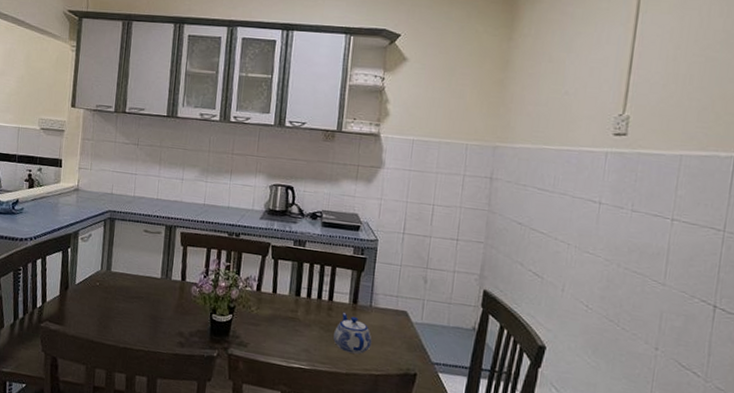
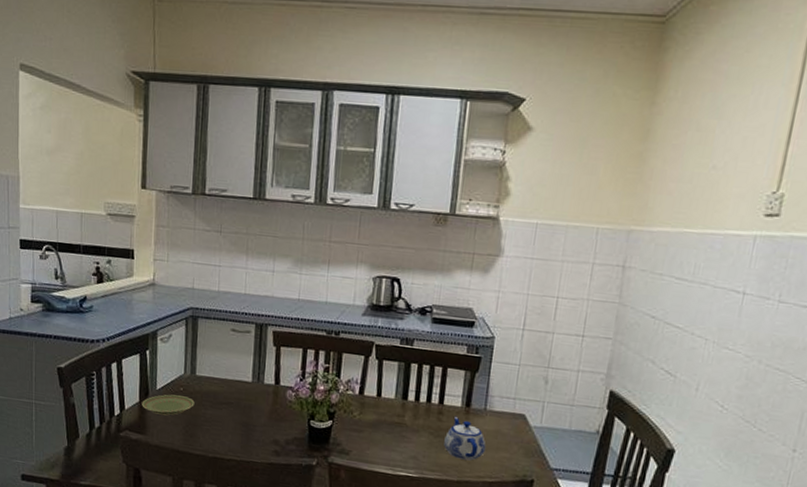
plate: none [61,288,109,308] -> present [142,394,195,416]

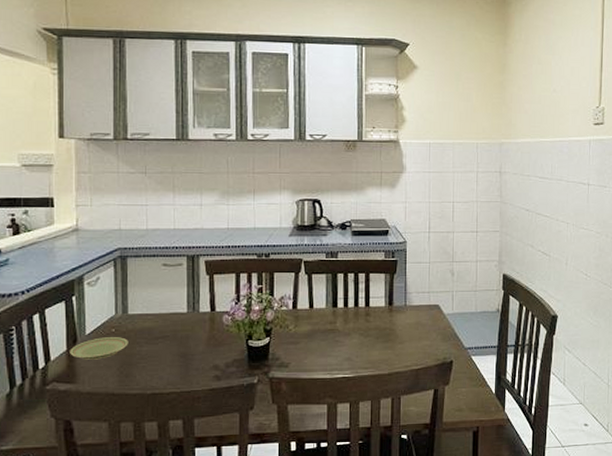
teapot: present [444,416,486,461] -> none [373,315,410,353]

